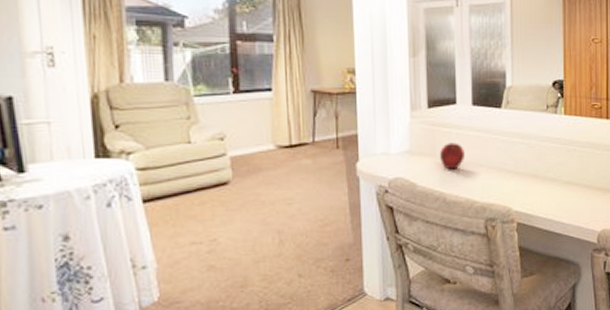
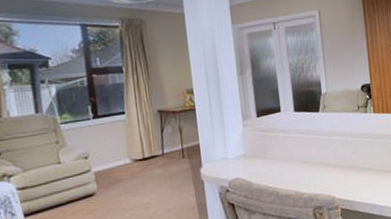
apple: present [440,142,464,170] -> none [270,144,291,168]

